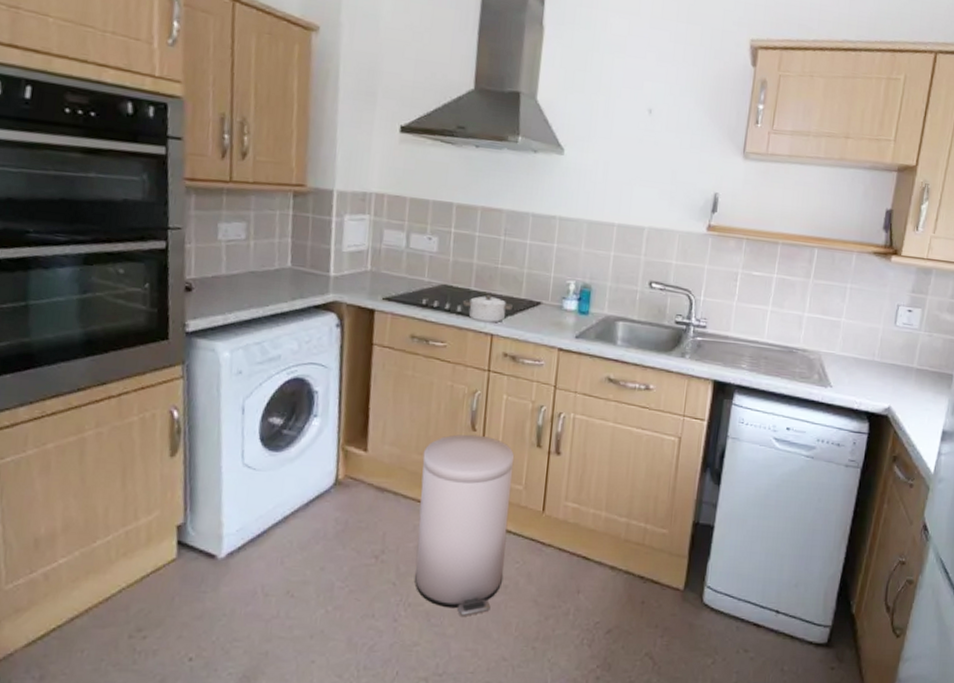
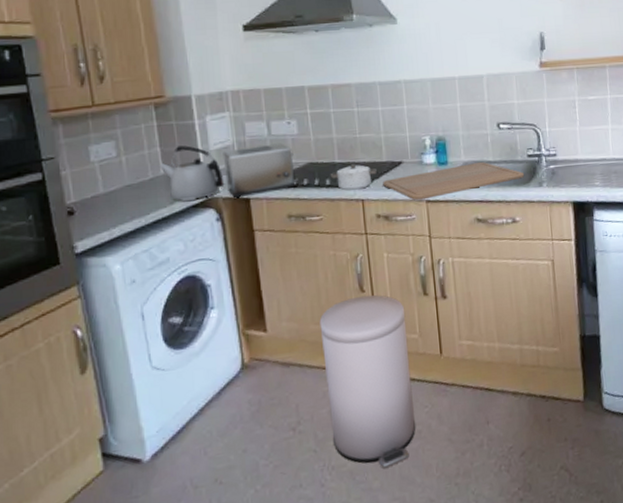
kettle: none [286,240,352,301] -> present [159,145,225,202]
toaster: none [353,254,429,309] -> present [222,143,296,199]
chopping board: none [516,318,668,347] -> present [383,162,525,201]

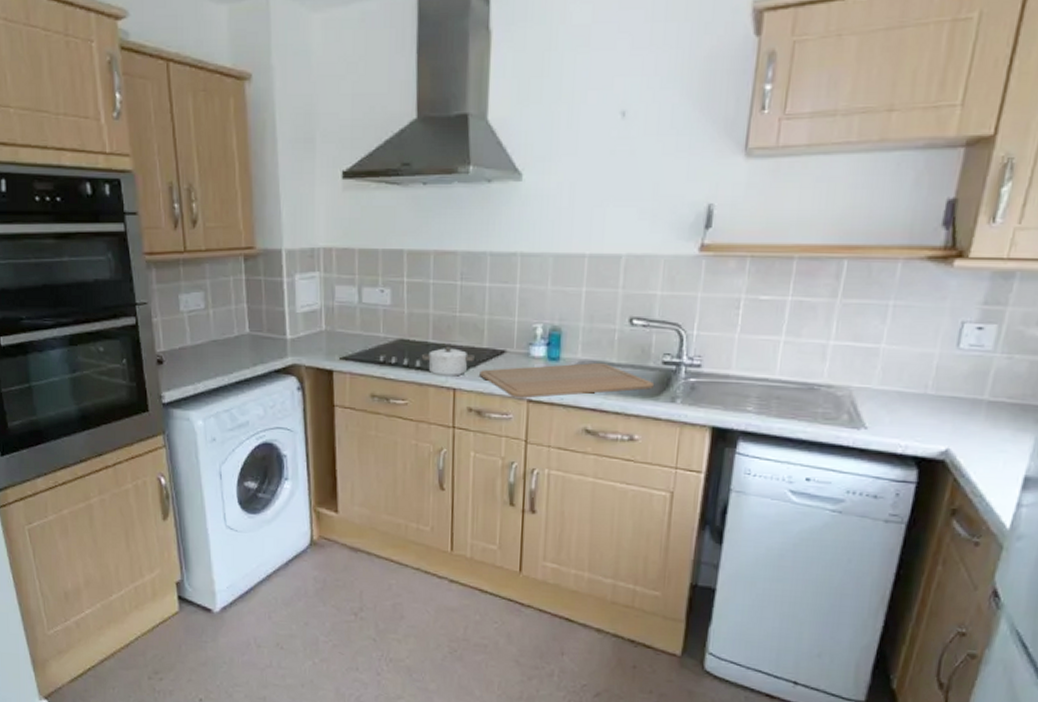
kettle: present [159,145,225,202] -> none [244,304,309,366]
toaster: present [222,143,296,199] -> none [309,313,384,369]
pedal bin: present [319,294,416,469] -> none [392,493,487,673]

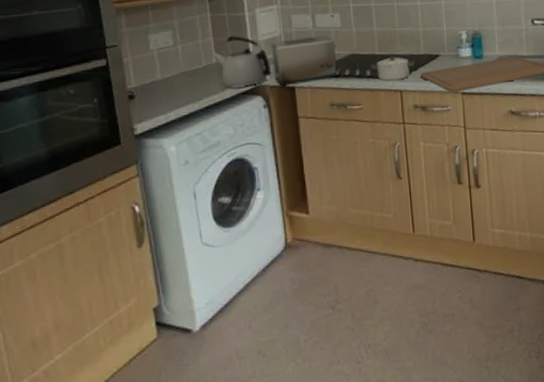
kettle: none [244,304,309,366] -> present [211,36,272,89]
toaster: none [309,313,384,369] -> present [270,35,338,87]

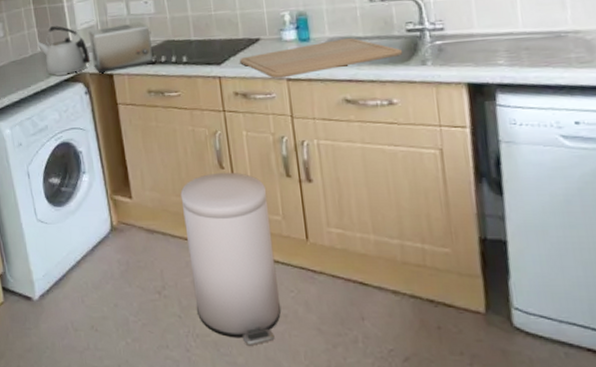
pedal bin: none [358,182,449,349] -> present [180,172,281,346]
cooking pot: present [370,56,415,82] -> none [186,41,233,68]

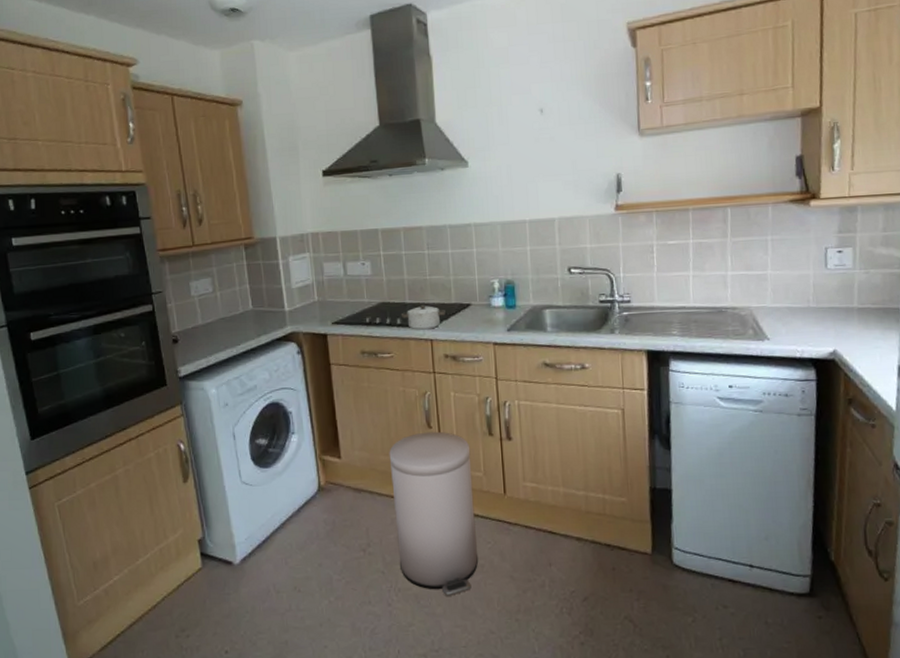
kettle: present [36,26,91,77] -> none [248,283,305,335]
toaster: present [88,21,154,74] -> none [303,283,369,334]
cooking pot: none [186,41,233,68] -> present [401,305,446,330]
chopping board: present [240,38,403,79] -> none [451,307,596,343]

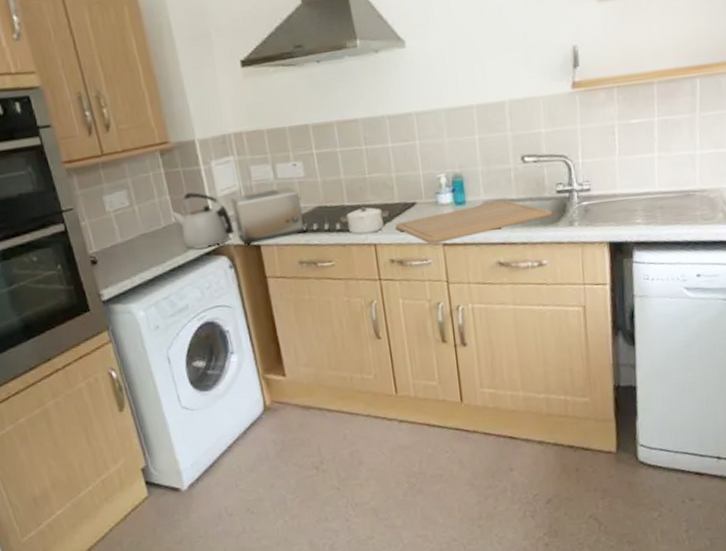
kettle: none [248,283,305,335] -> present [170,192,235,250]
toaster: none [303,283,369,334] -> present [230,186,305,245]
pedal bin: present [389,431,479,596] -> none [336,341,437,508]
chopping board: none [451,307,596,343] -> present [396,200,553,244]

